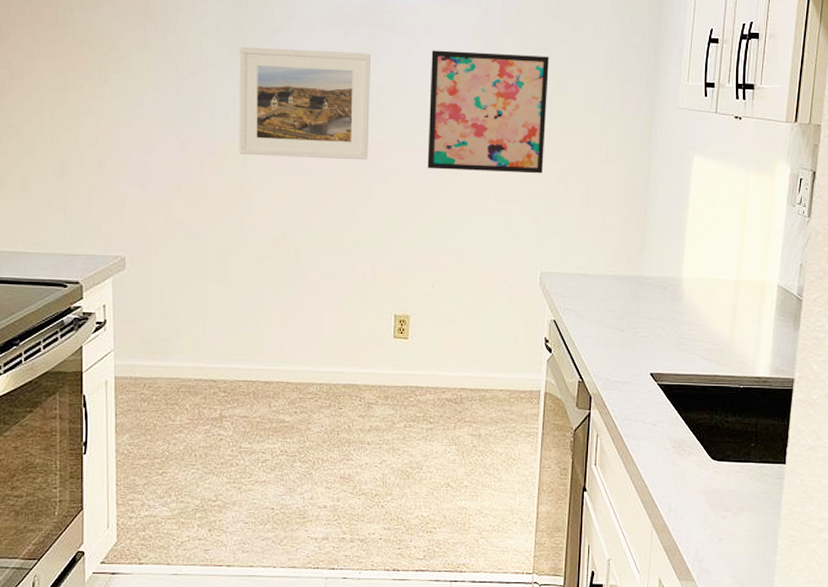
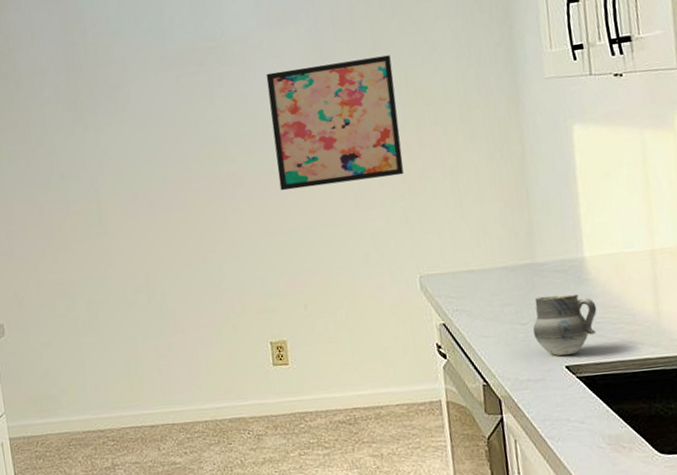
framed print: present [238,46,371,161] -> none [80,90,219,210]
cup: none [628,307,684,363] -> present [532,294,597,356]

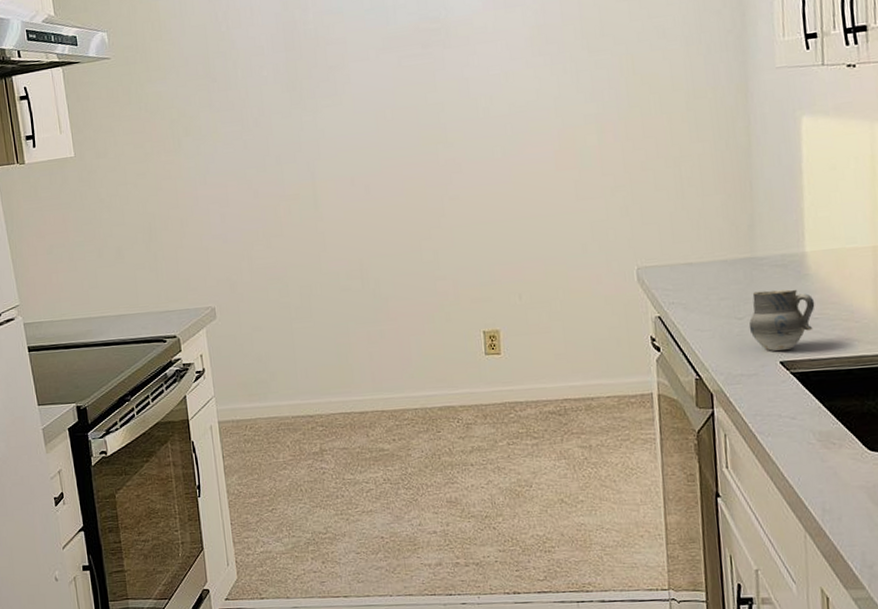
wall art: present [266,55,404,191] -> none [489,40,626,178]

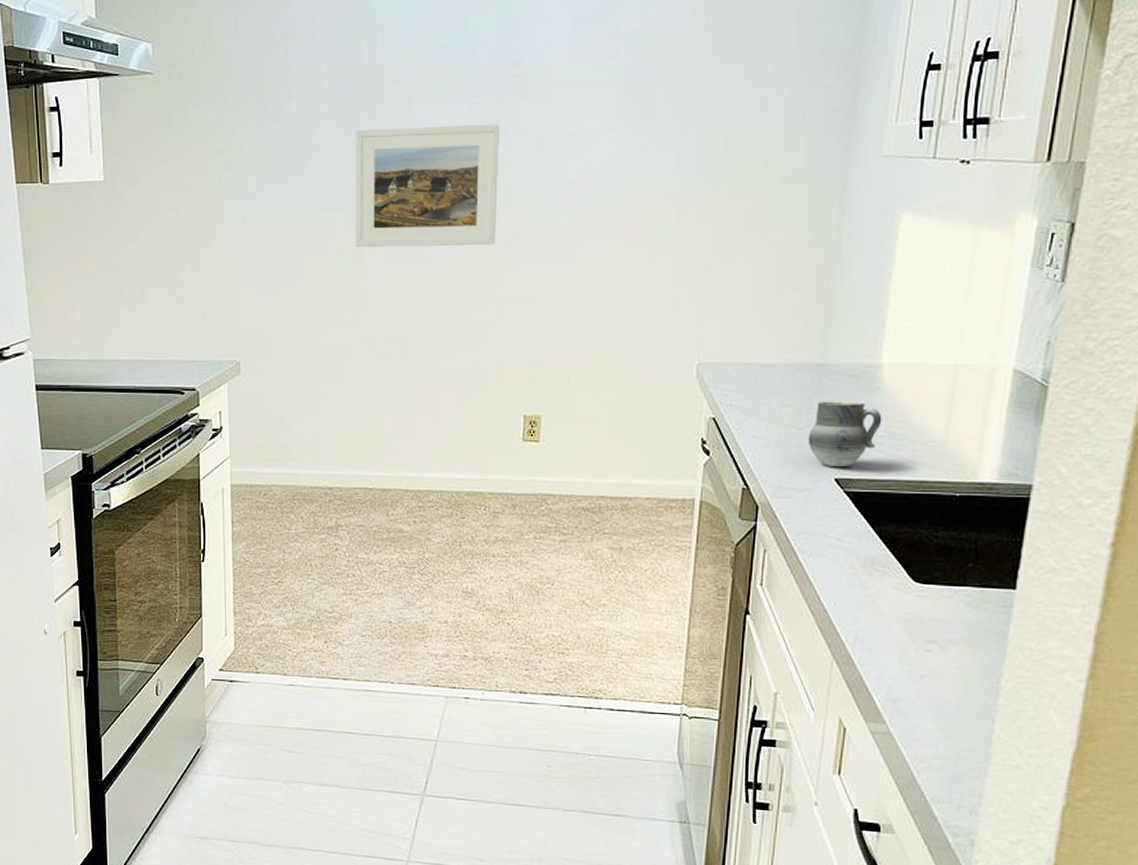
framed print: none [298,73,437,194] -> present [354,124,499,248]

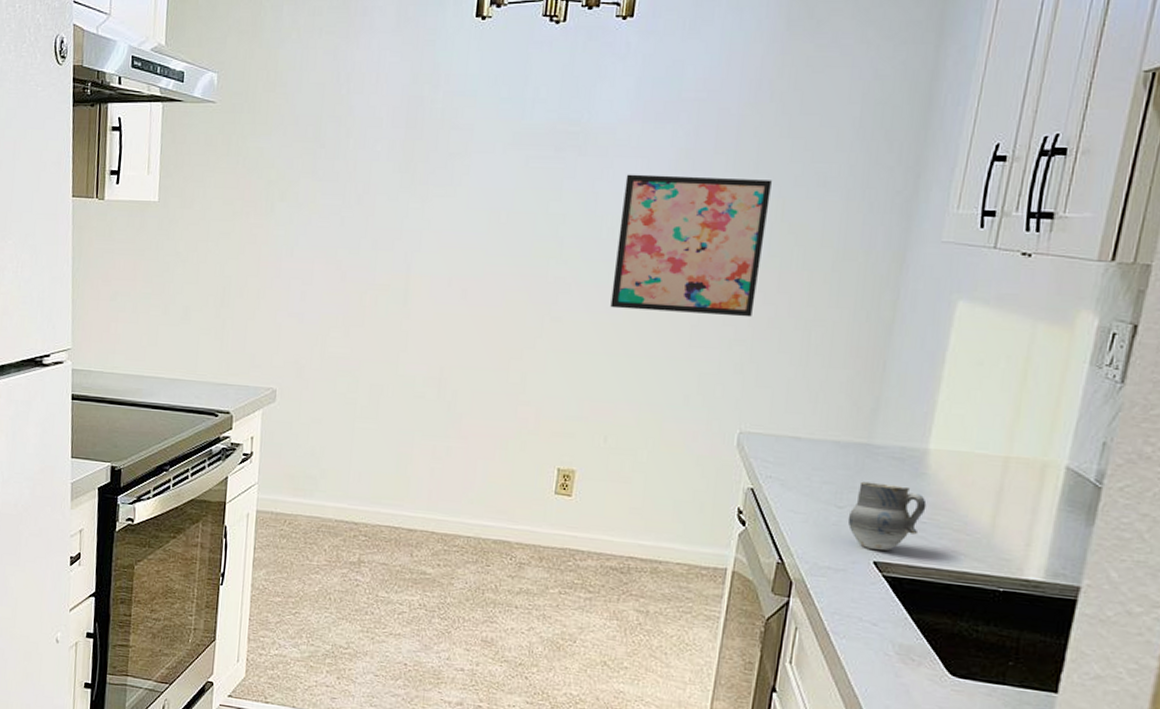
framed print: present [354,124,499,248] -> none [400,172,555,297]
wall art: none [564,108,713,251] -> present [610,174,772,318]

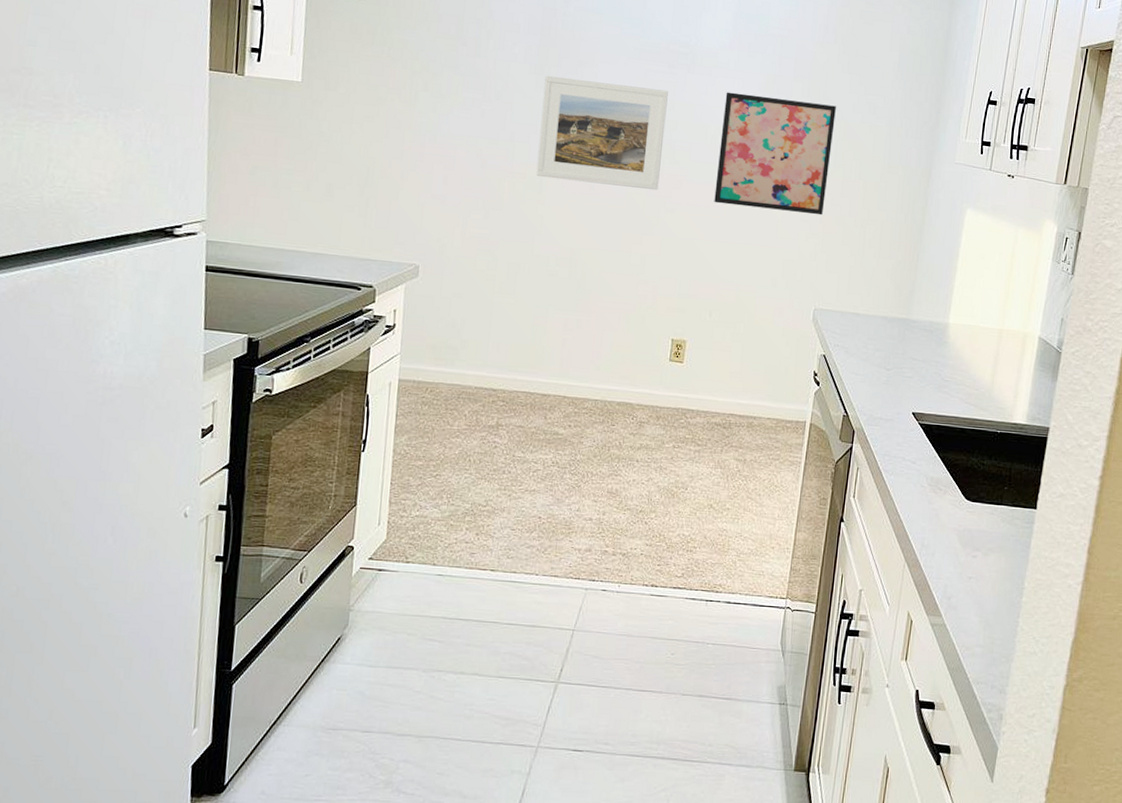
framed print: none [400,172,555,297] -> present [536,75,668,191]
cup: present [847,481,927,551] -> none [893,349,948,403]

